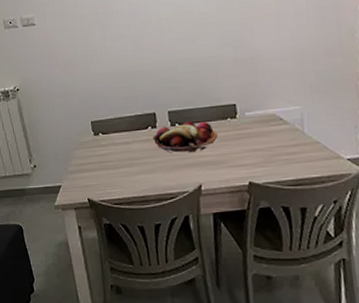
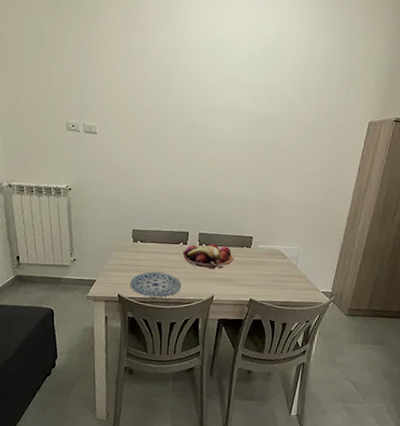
plate: none [98,165,160,197] -> present [129,271,182,298]

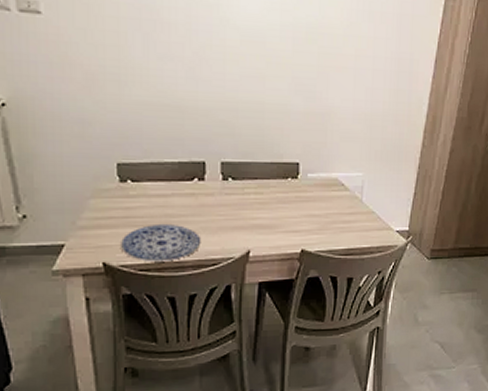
fruit basket: present [182,243,234,270] -> none [198,176,275,214]

